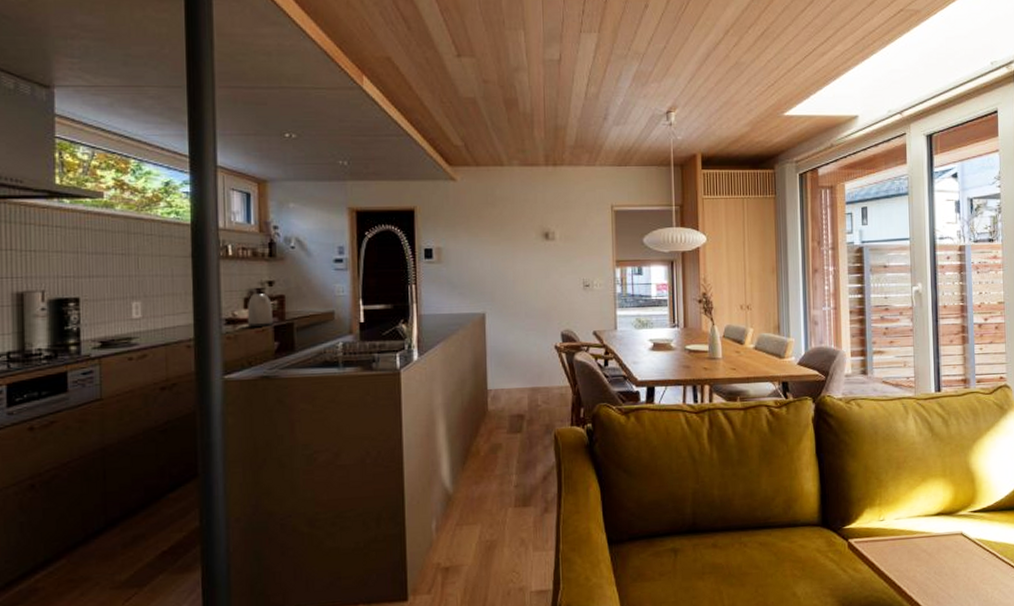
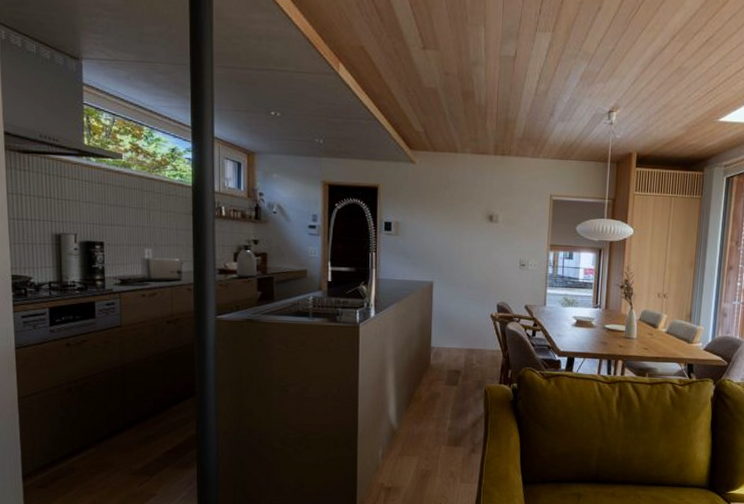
toaster: none [126,310,181,342] -> present [140,257,183,282]

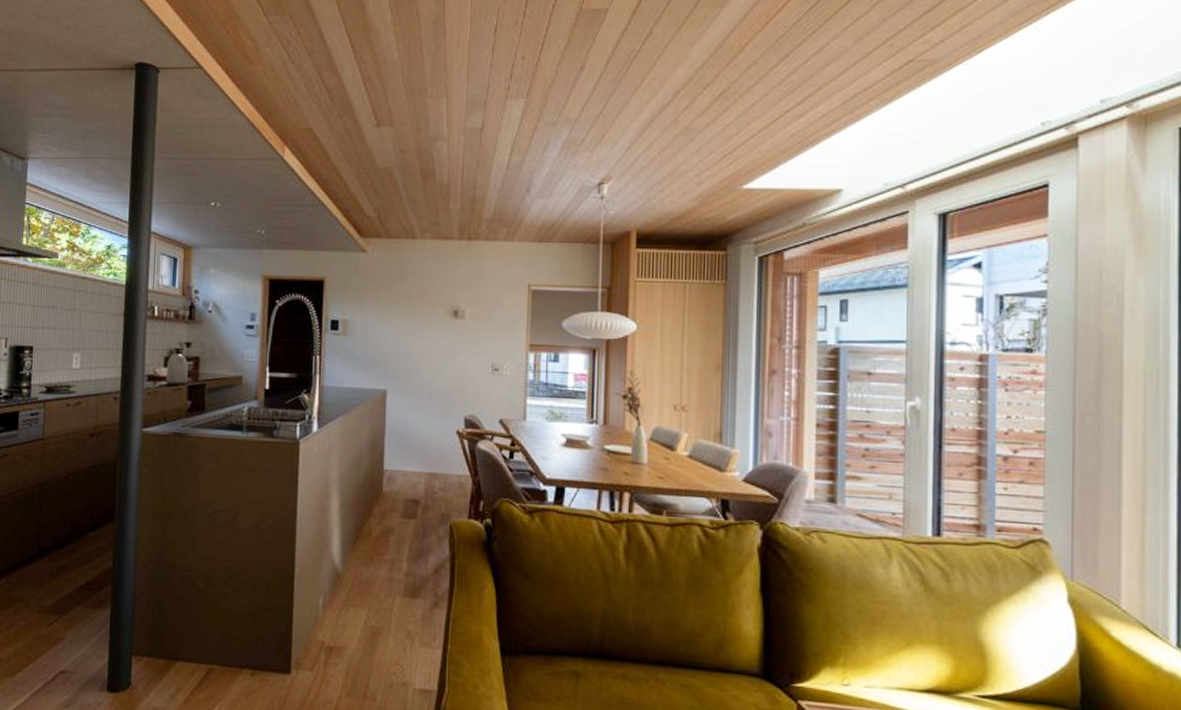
toaster: present [140,257,183,282] -> none [67,362,111,390]

